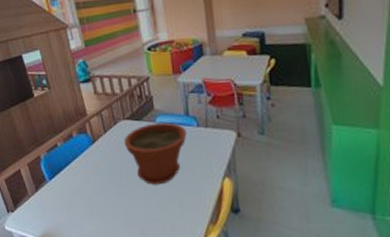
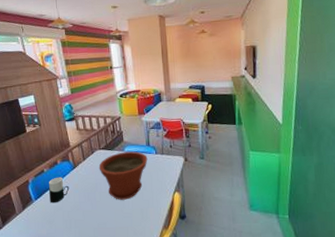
cup: none [64,153,89,185] -> present [48,177,70,203]

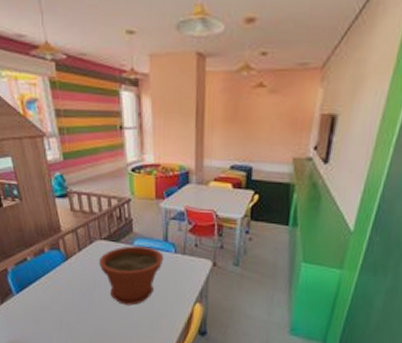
cup: present [48,177,70,203] -> none [33,268,60,300]

